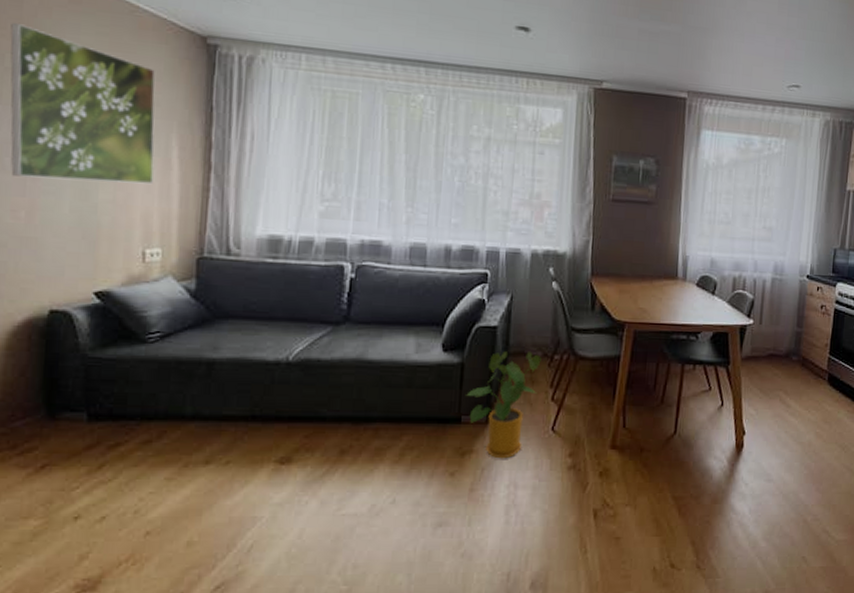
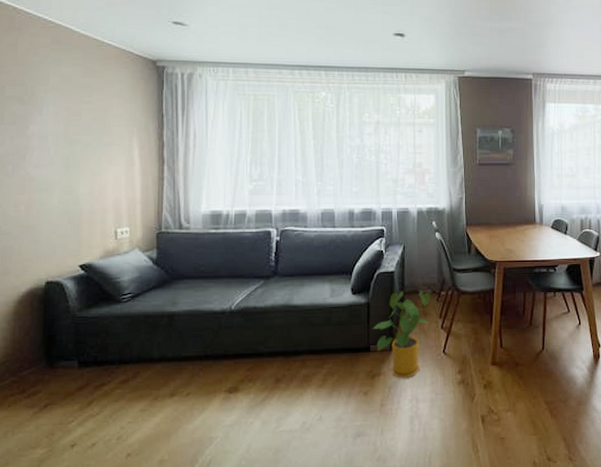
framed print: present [10,23,156,185] -> none [9,62,121,179]

